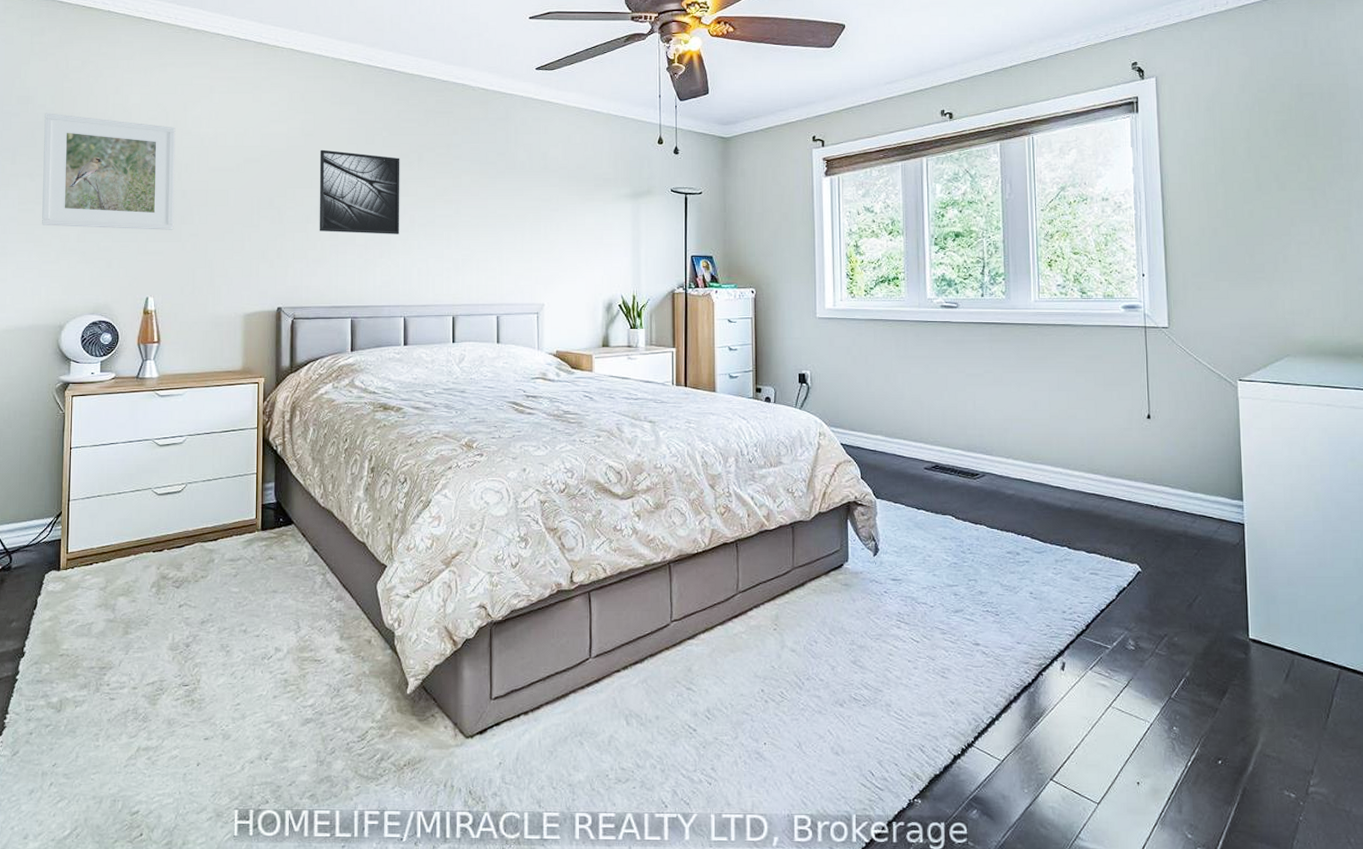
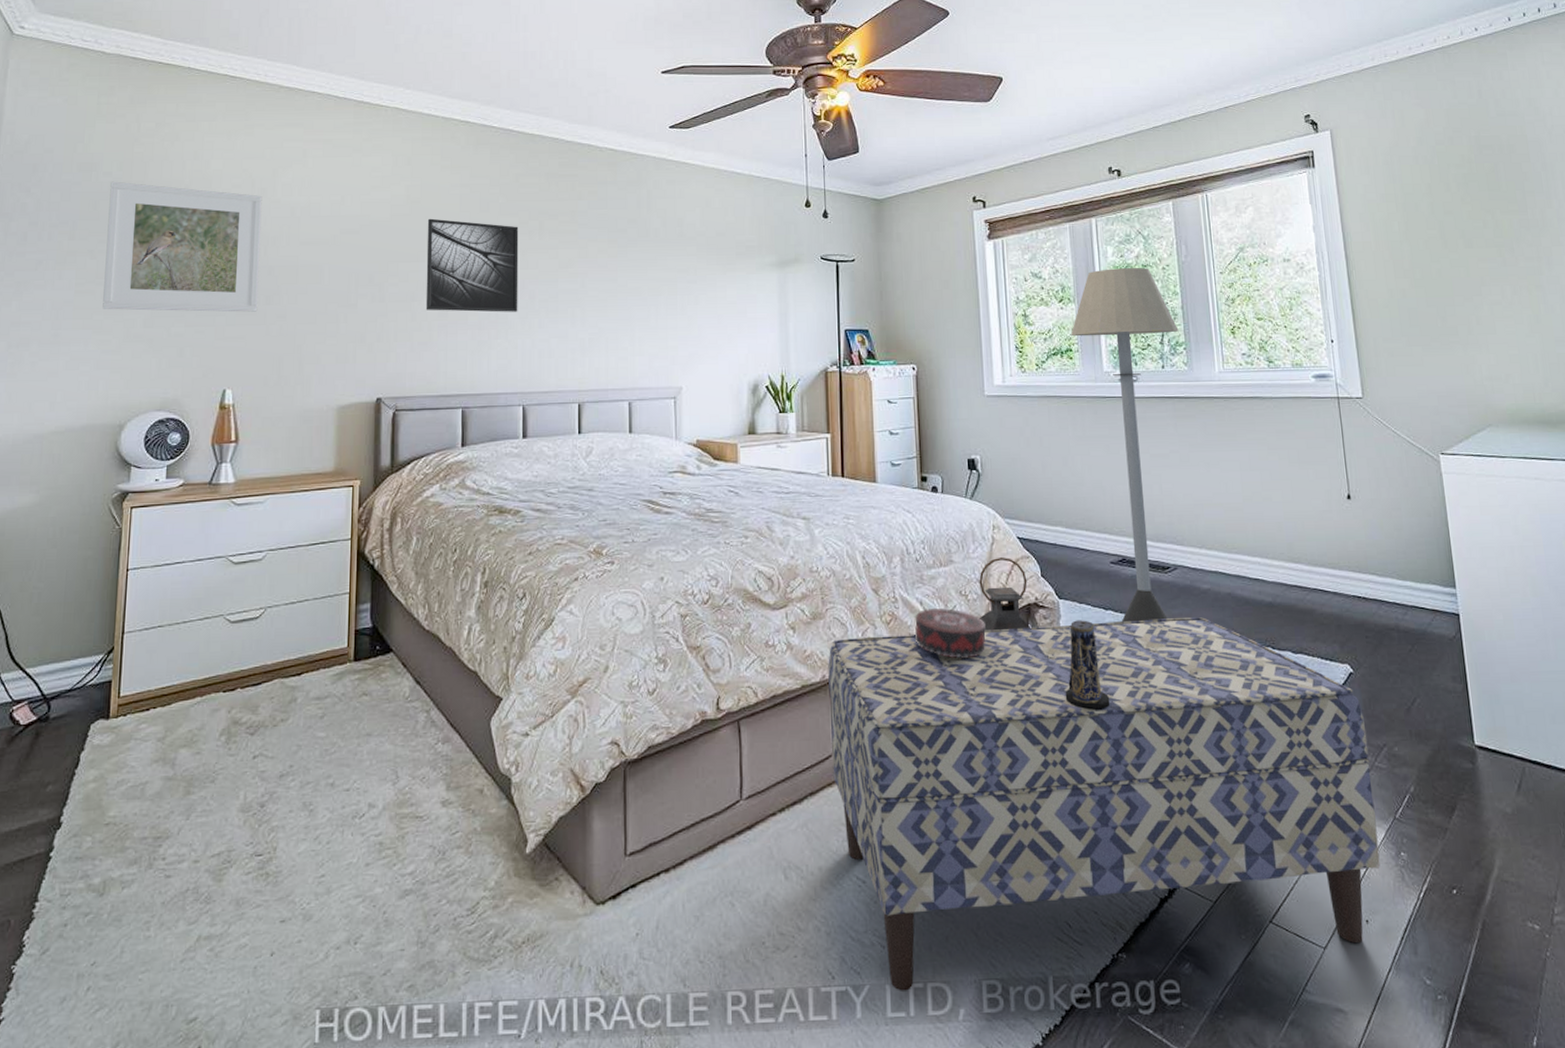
bench: none [668,519,1154,820] -> present [828,617,1380,991]
decorative box: none [745,503,809,546] -> present [914,608,986,658]
lantern: none [803,460,850,524] -> present [979,556,1031,631]
candle: none [878,517,918,595] -> present [1065,620,1110,710]
floor lamp: none [898,204,999,521] -> present [1071,268,1179,623]

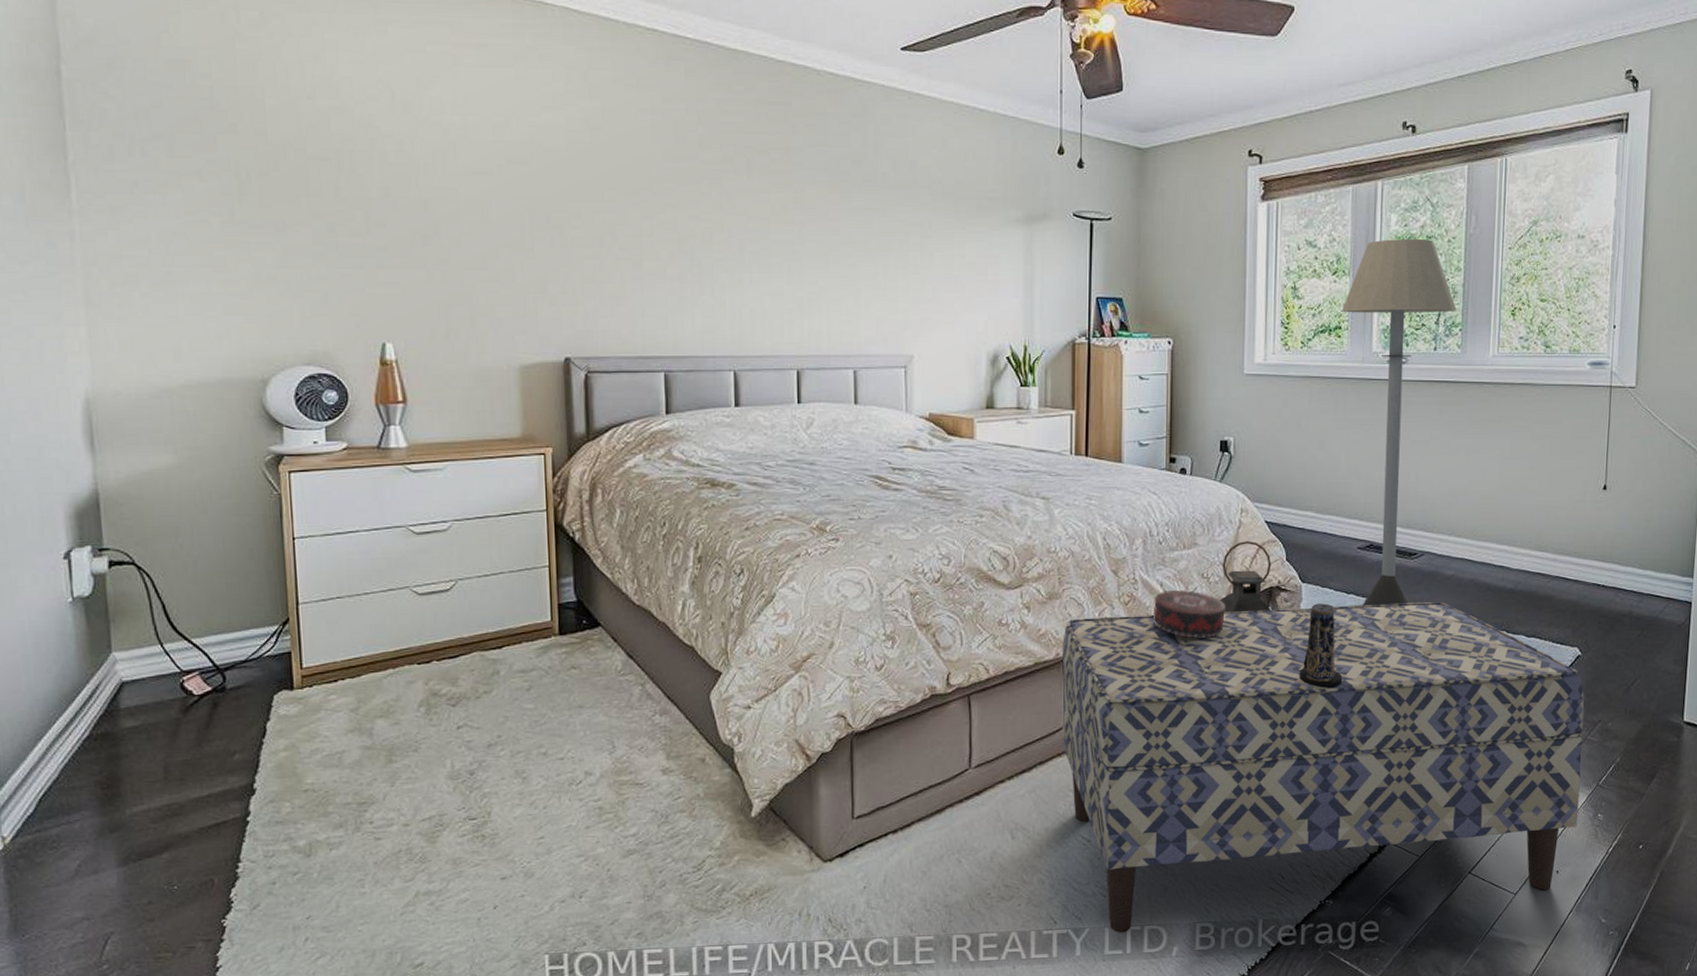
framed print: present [102,181,262,312] -> none [211,85,414,254]
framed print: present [425,218,519,312] -> none [612,149,725,264]

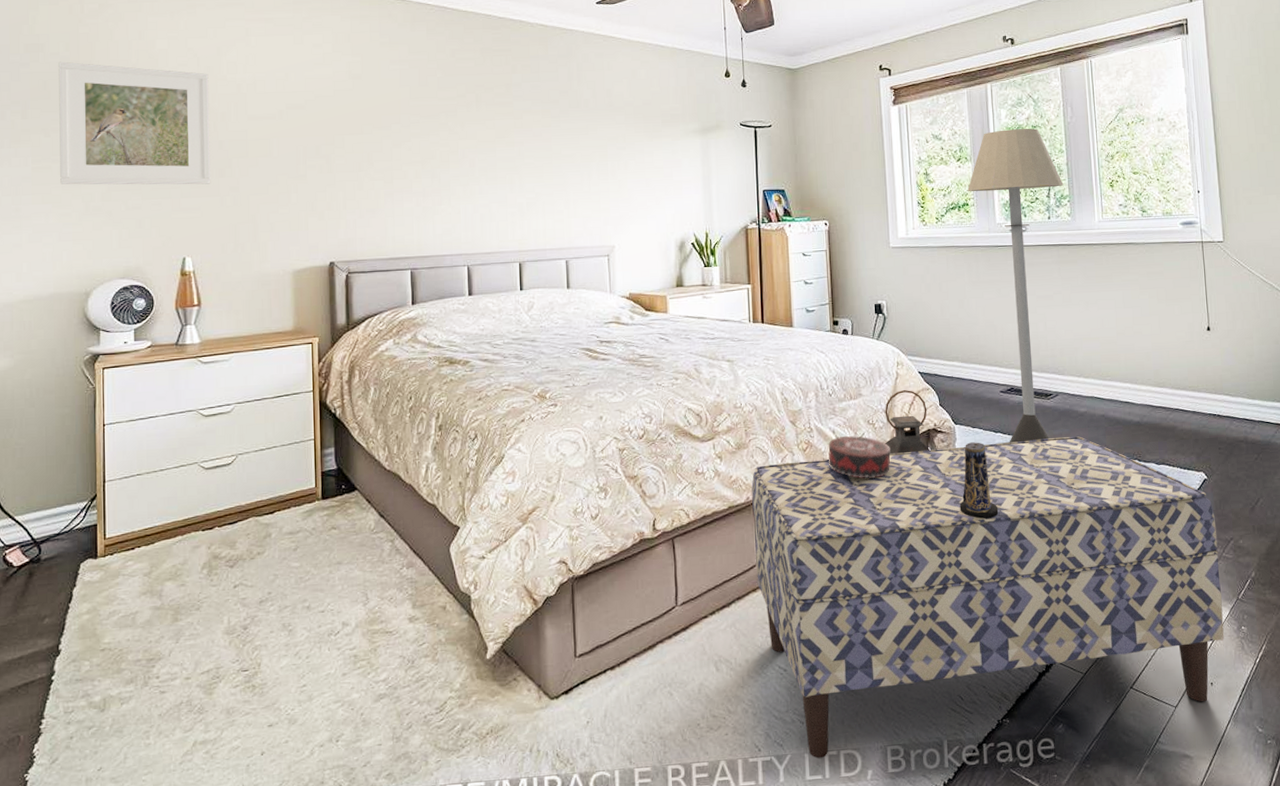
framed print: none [211,85,414,254] -> present [58,61,211,185]

